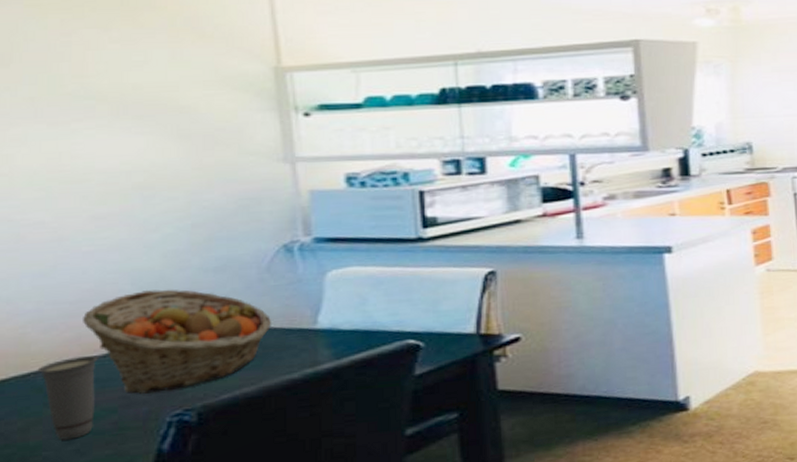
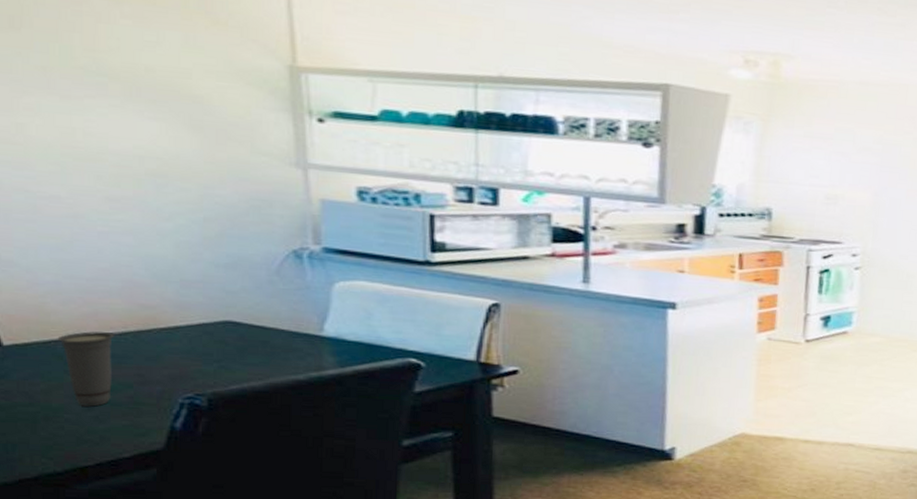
fruit basket: present [83,289,271,394] -> none [99,276,279,375]

